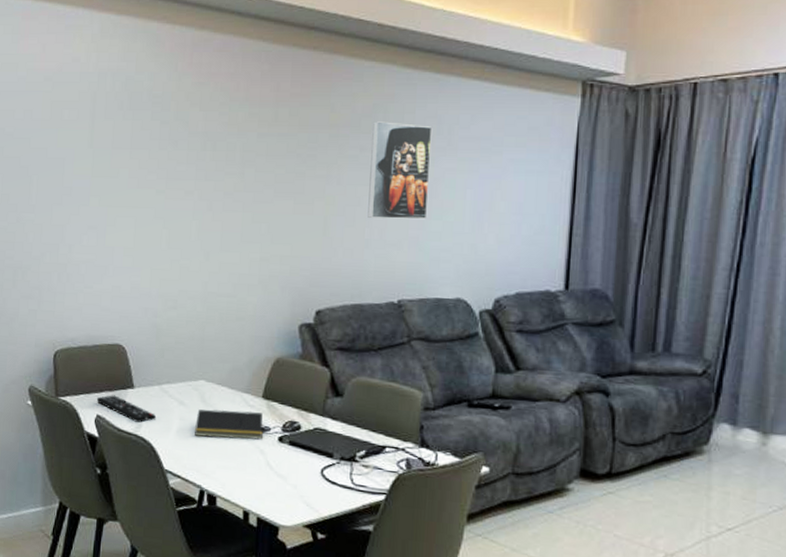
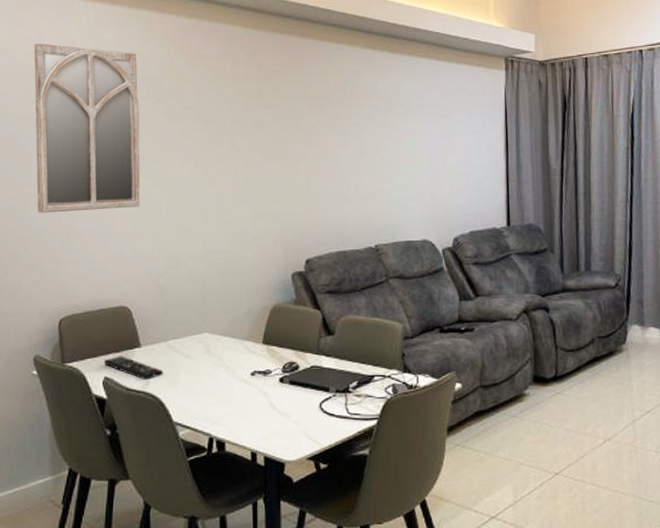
home mirror: none [36,58,143,241] -> present [34,43,140,213]
notepad: present [195,409,263,440] -> none [201,356,265,386]
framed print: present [367,121,433,220] -> none [343,93,394,175]

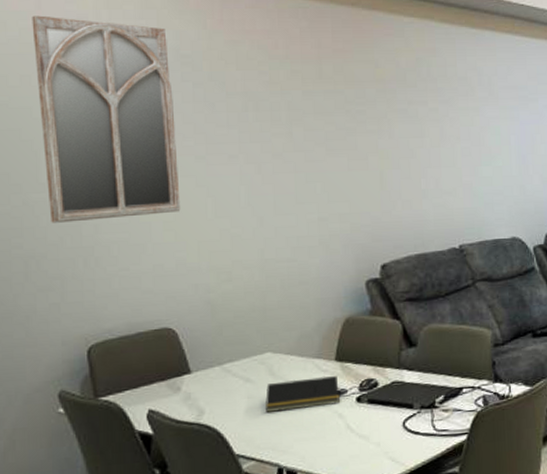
remote control: present [103,356,163,381] -> none [146,384,220,411]
notepad: none [201,356,265,386] -> present [266,376,340,412]

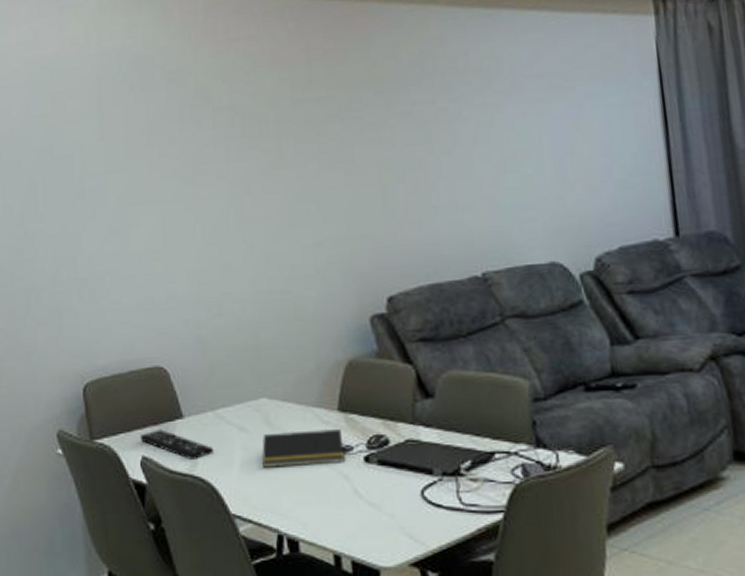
home mirror: present [32,15,181,223] -> none [30,44,170,254]
remote control: none [146,384,220,411] -> present [139,429,213,461]

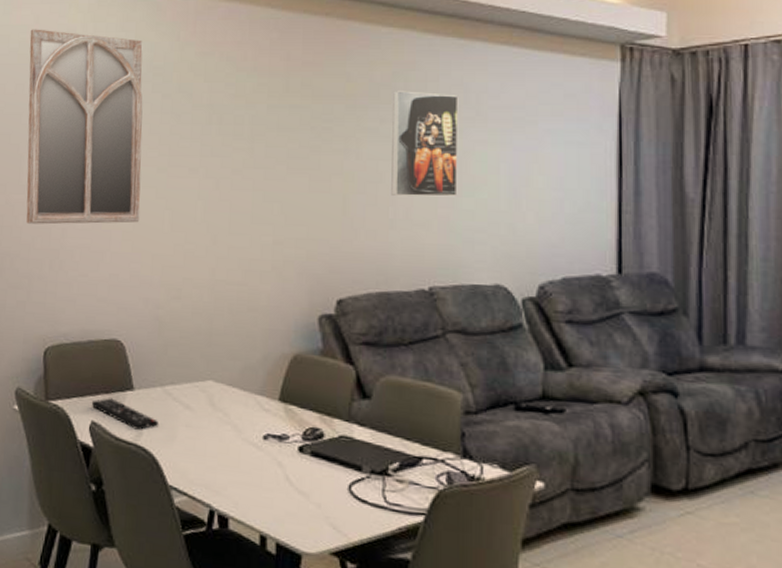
home mirror: none [30,44,170,254] -> present [26,29,143,225]
notepad: present [262,428,345,468] -> none [203,414,281,450]
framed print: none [422,68,501,181] -> present [391,91,459,197]

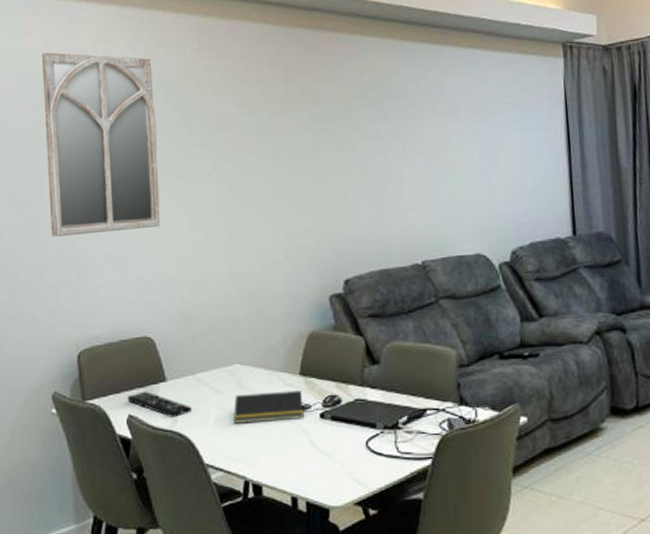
notepad: none [203,414,281,450] -> present [234,390,304,424]
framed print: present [391,91,459,197] -> none [380,92,440,184]

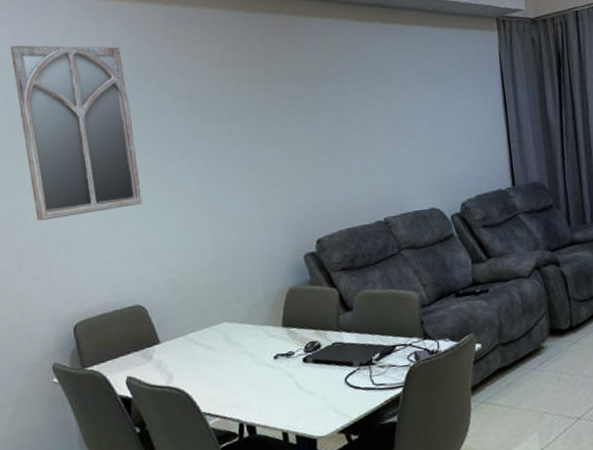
remote control: present [127,391,191,418] -> none [124,354,186,376]
notepad: present [234,390,304,424] -> none [224,340,289,375]

